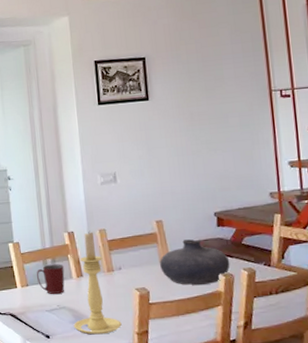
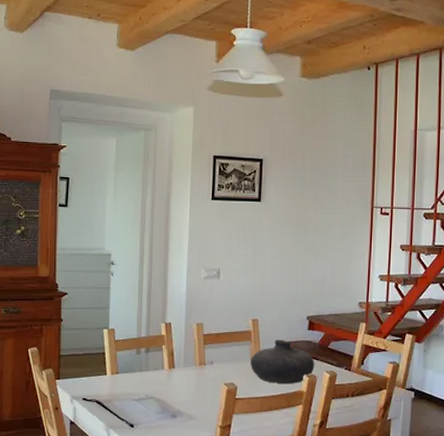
mug: present [36,264,65,295] -> none [128,353,157,385]
candle holder: present [73,231,122,335] -> none [159,323,207,426]

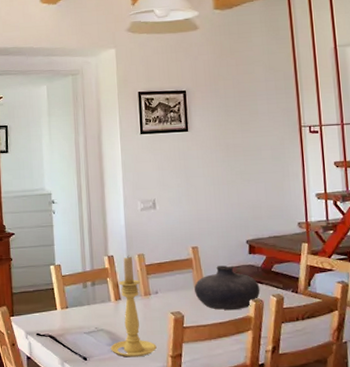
candle holder: none [159,323,207,426] -> present [110,255,157,357]

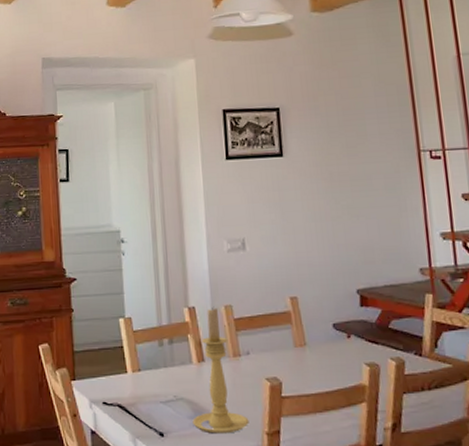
vase: present [194,265,260,311] -> none [294,320,376,377]

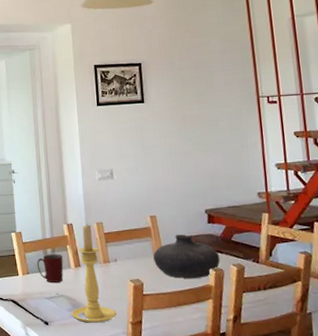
mug: none [150,345,184,383] -> present [36,254,64,283]
vase: none [294,320,376,377] -> present [153,234,220,279]

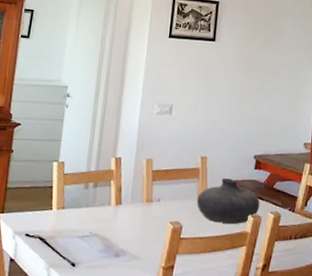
mug: present [36,254,64,283] -> none [74,188,105,221]
candle holder: present [71,223,117,323] -> none [102,159,150,267]

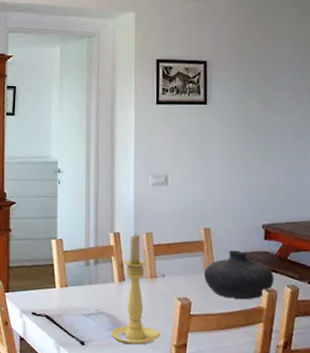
candle holder: none [102,159,150,267] -> present [110,233,160,345]

